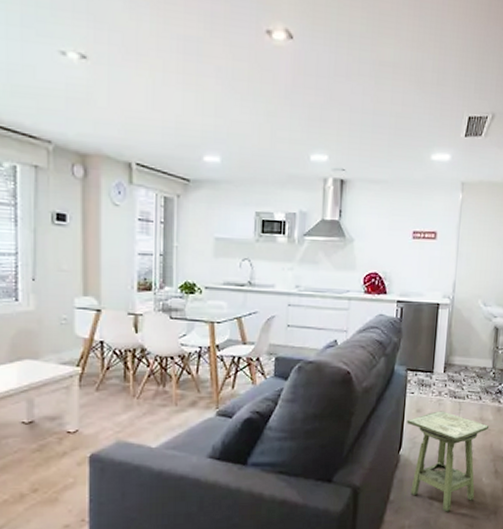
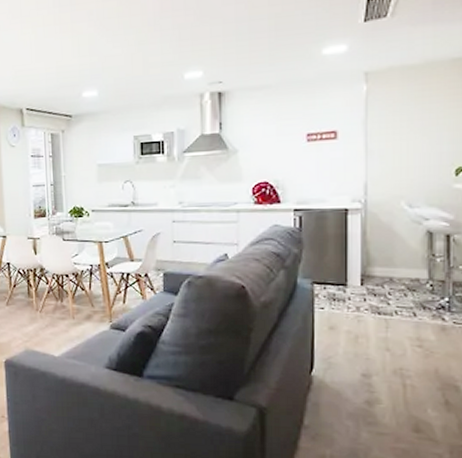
side table: present [407,411,490,512] -> none [318,328,432,445]

